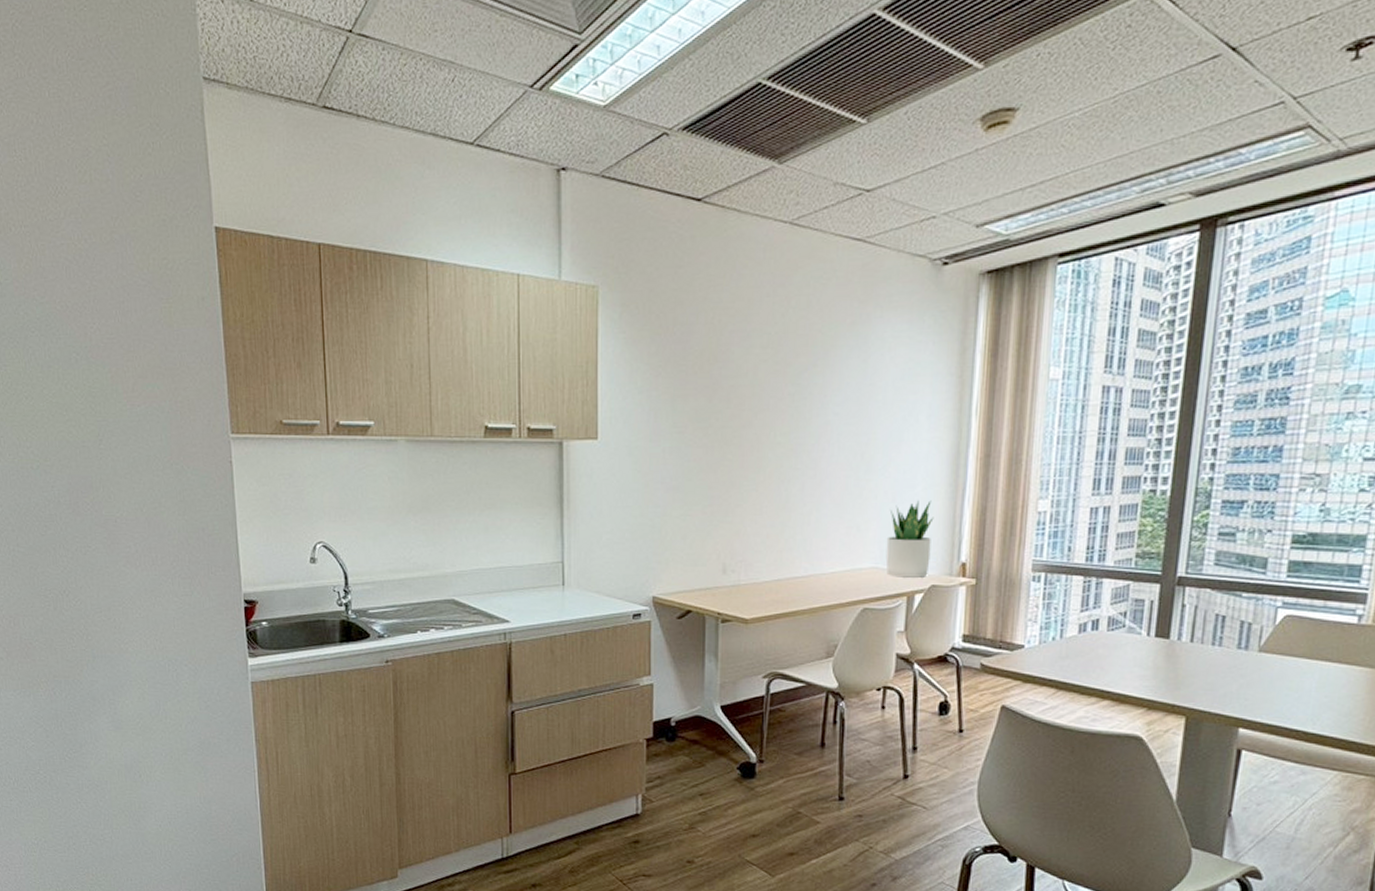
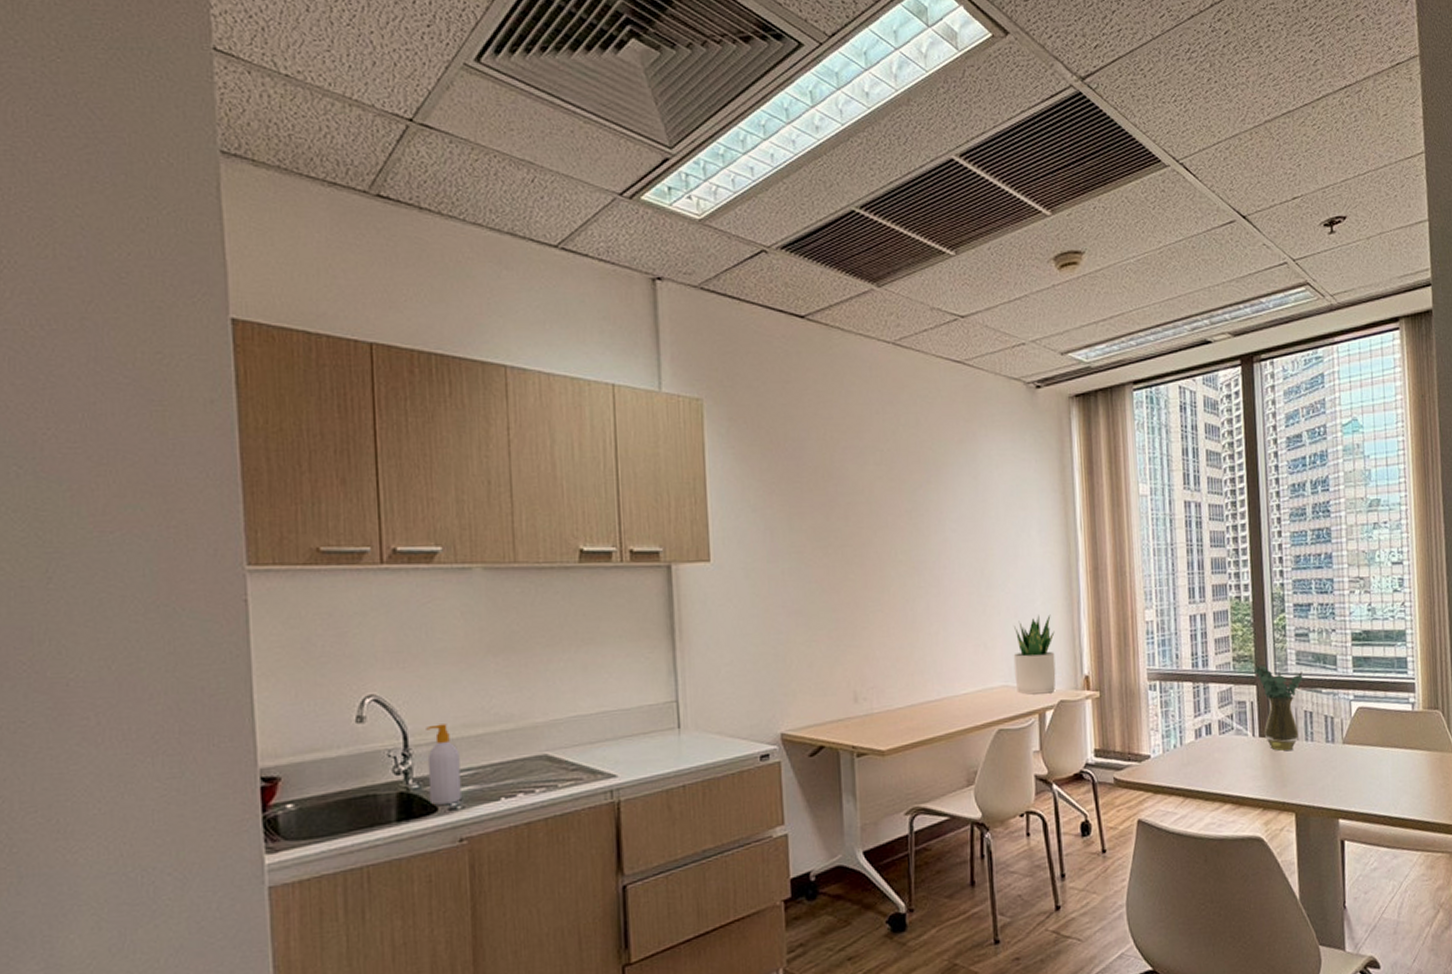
soap bottle: none [361,568,388,632] -> present [426,724,462,805]
vase: none [1160,560,1221,653] -> present [1254,662,1303,751]

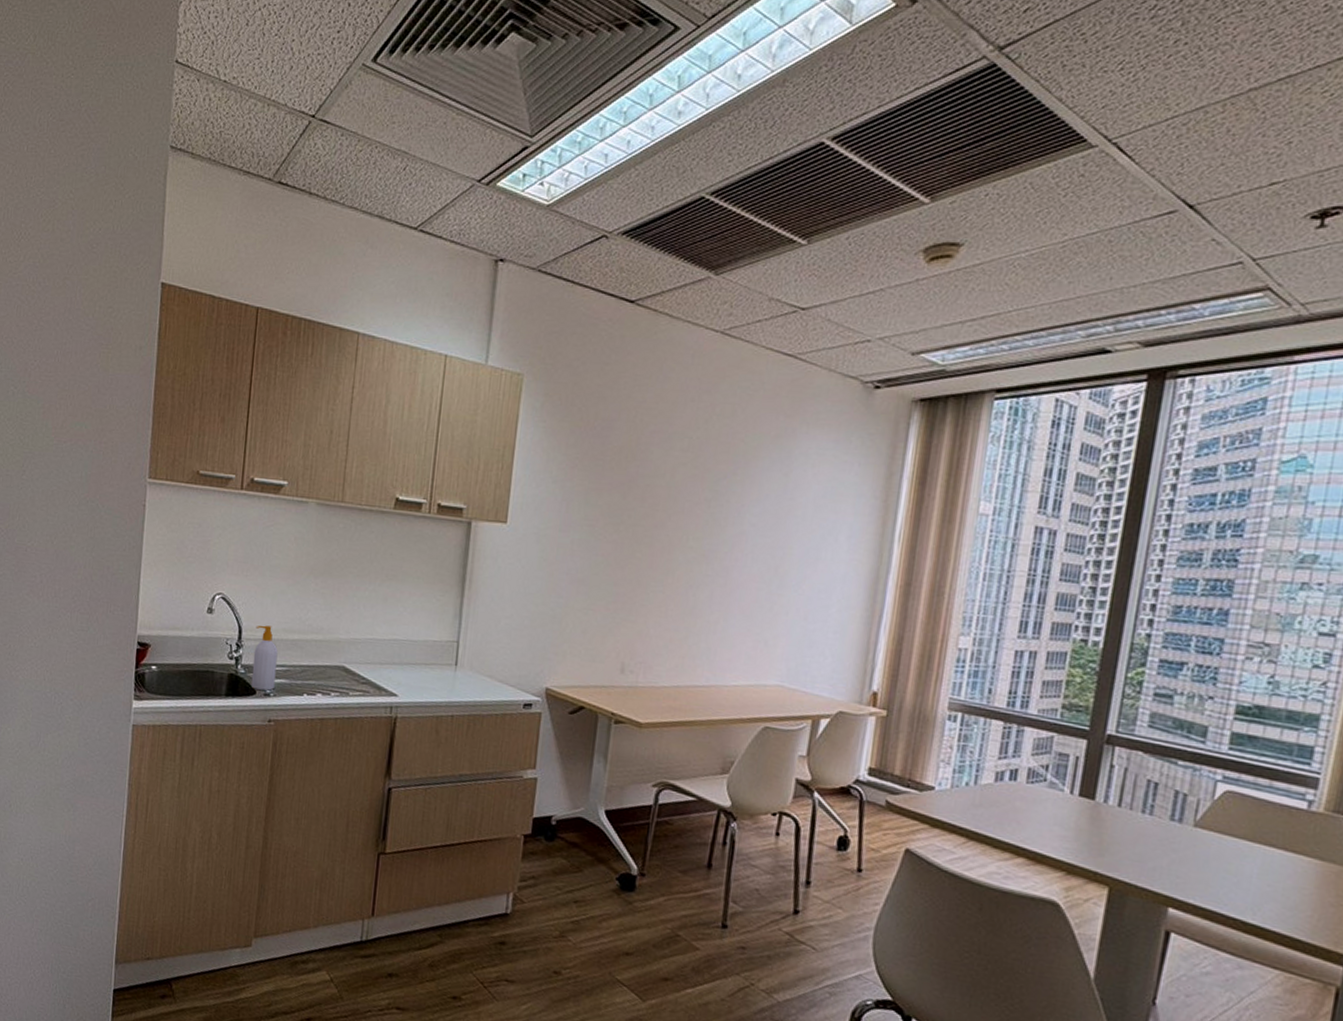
planter: present [1013,614,1056,695] -> none [792,622,847,702]
vase: present [1254,662,1303,751] -> none [1086,715,1155,819]

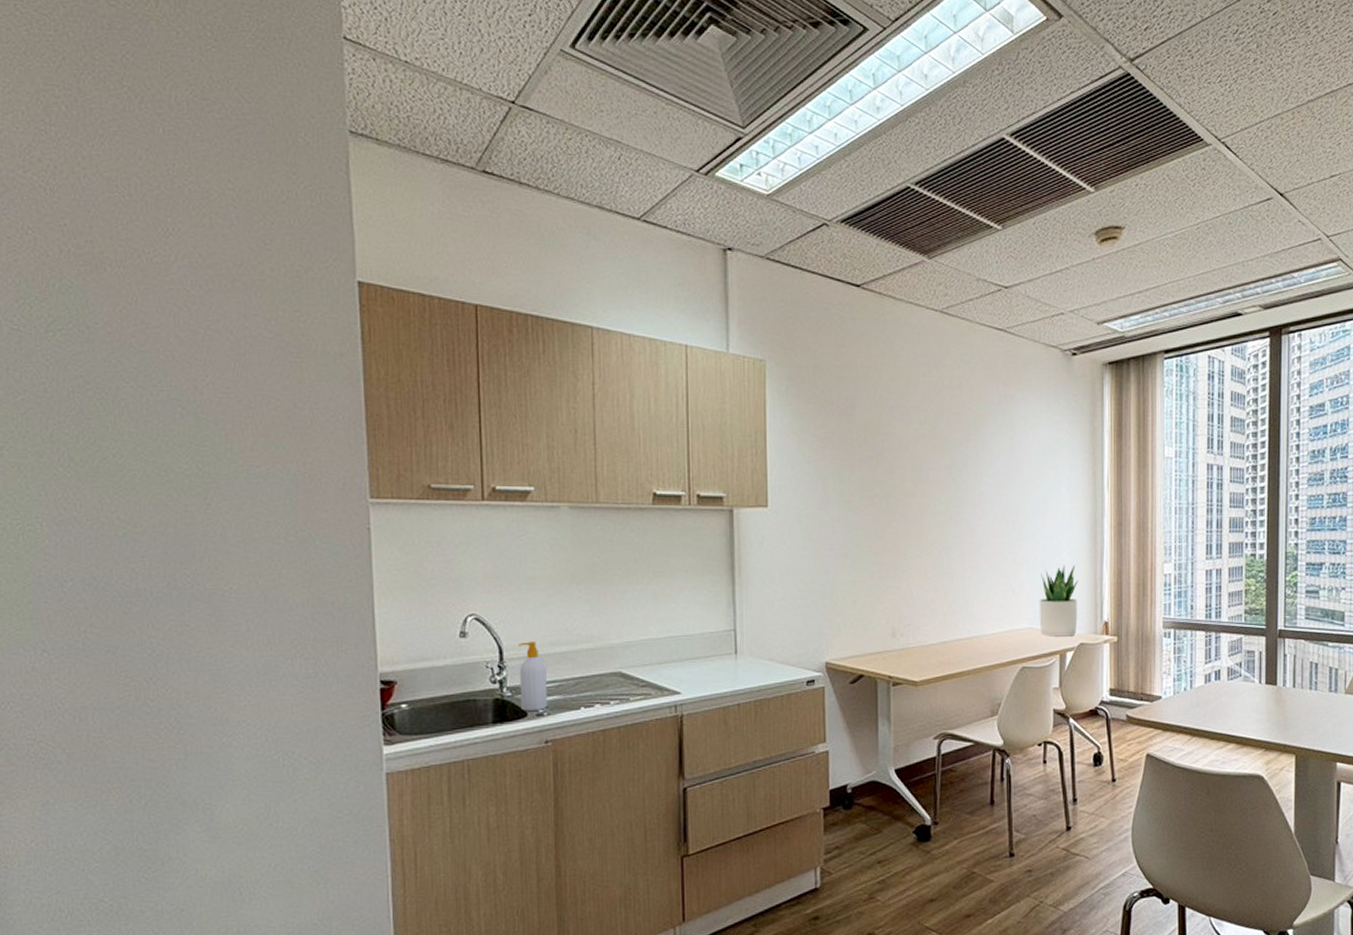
planter: none [792,622,847,702] -> present [1039,565,1078,637]

